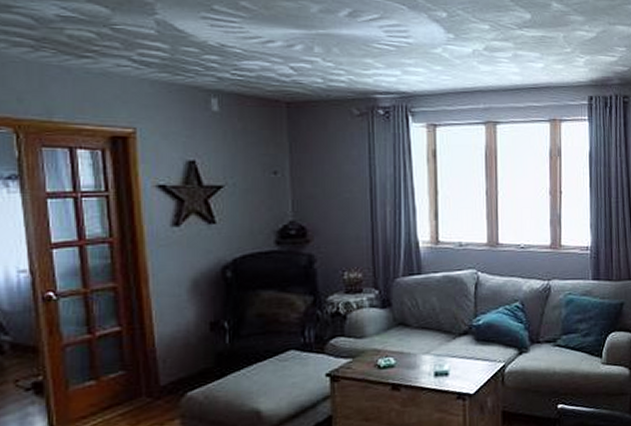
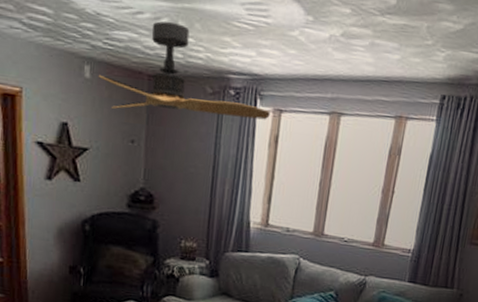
ceiling fan: none [228,48,424,142] -> present [98,21,270,120]

